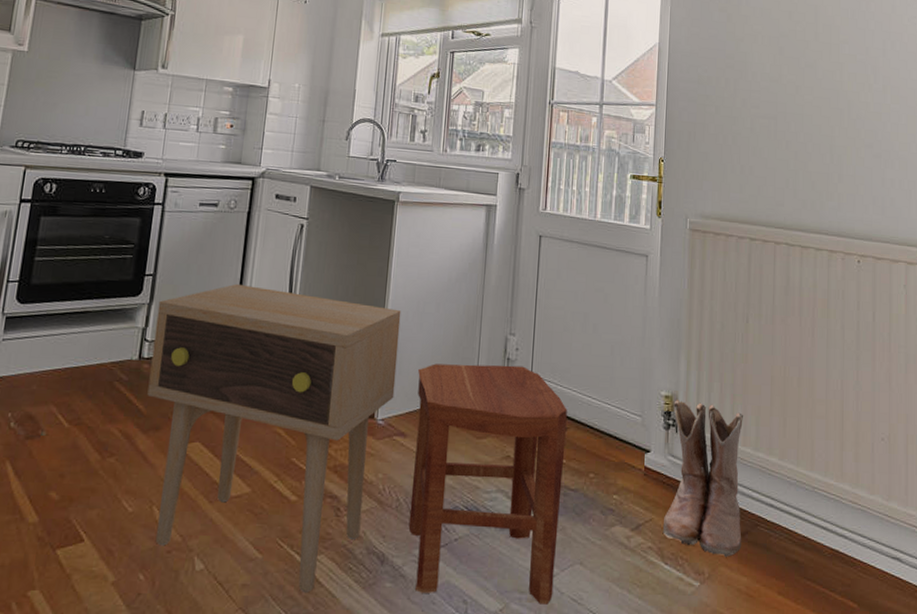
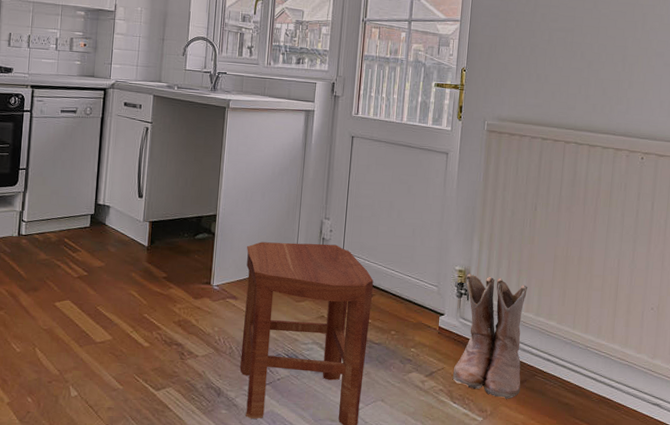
side table: present [147,283,401,593] -> none [26,176,232,416]

